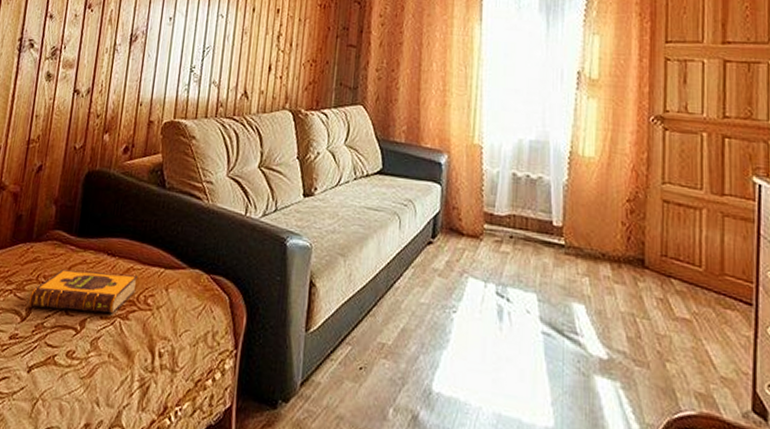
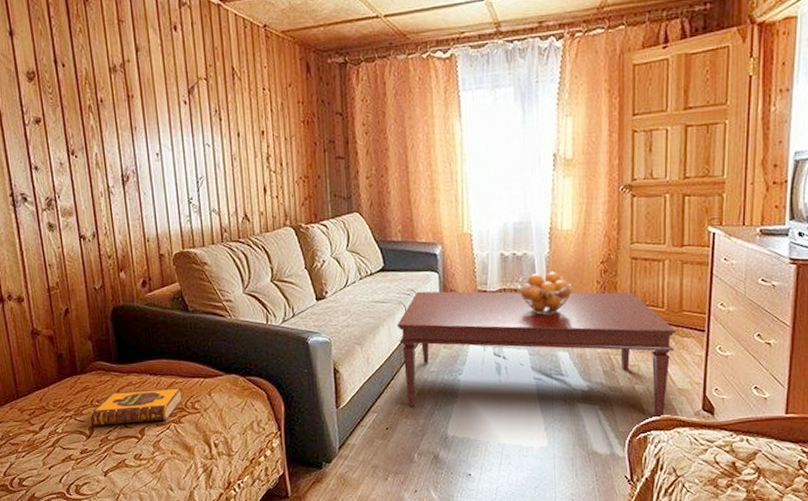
coffee table: none [388,203,717,414] -> present [397,291,677,419]
fruit basket: none [529,202,594,254] -> present [517,272,573,315]

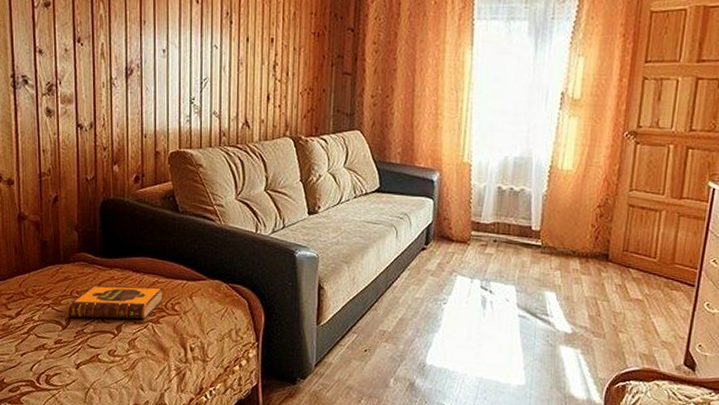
coffee table: present [397,291,677,419] -> none [386,216,666,369]
fruit basket: present [517,272,573,315] -> none [511,210,568,253]

